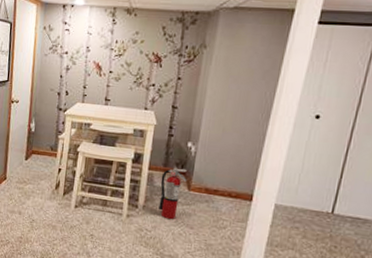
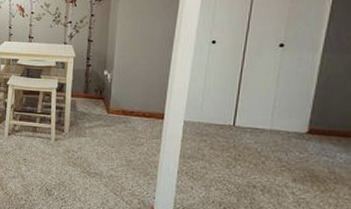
fire extinguisher: present [158,166,187,220] -> none [82,92,106,141]

